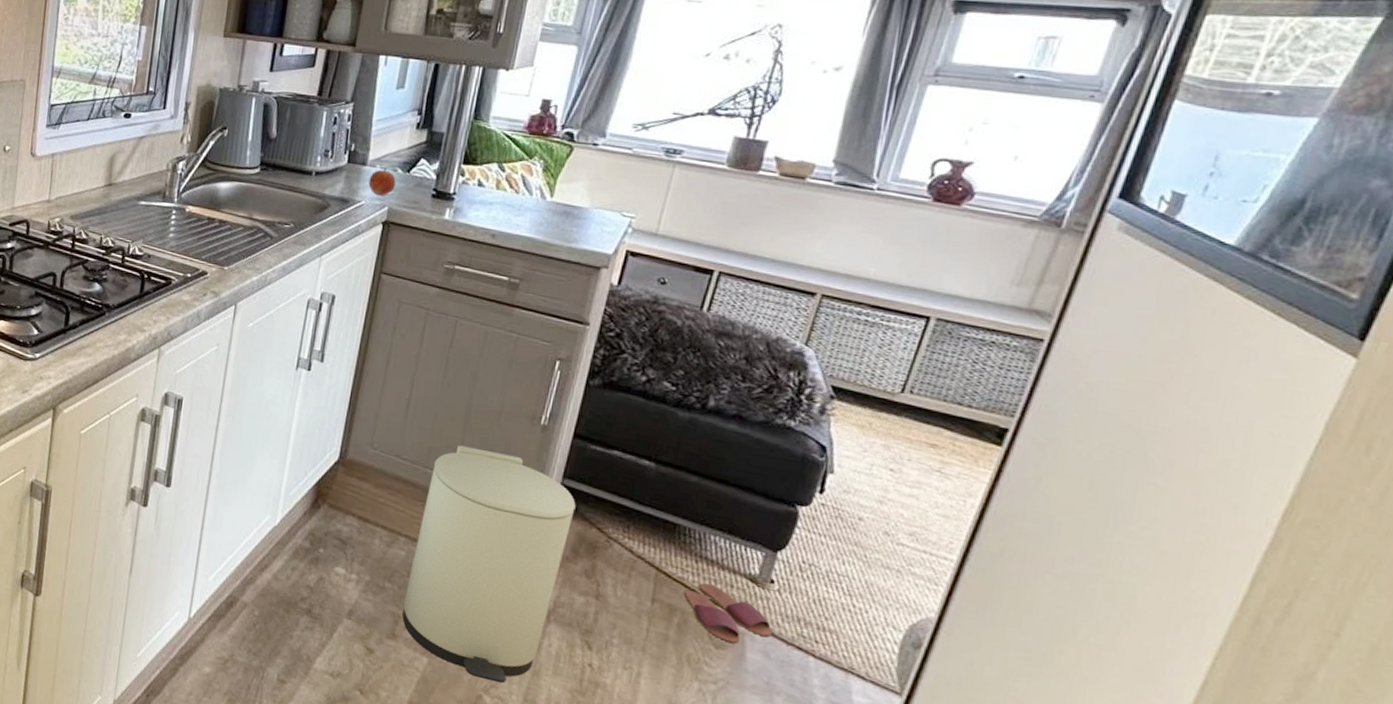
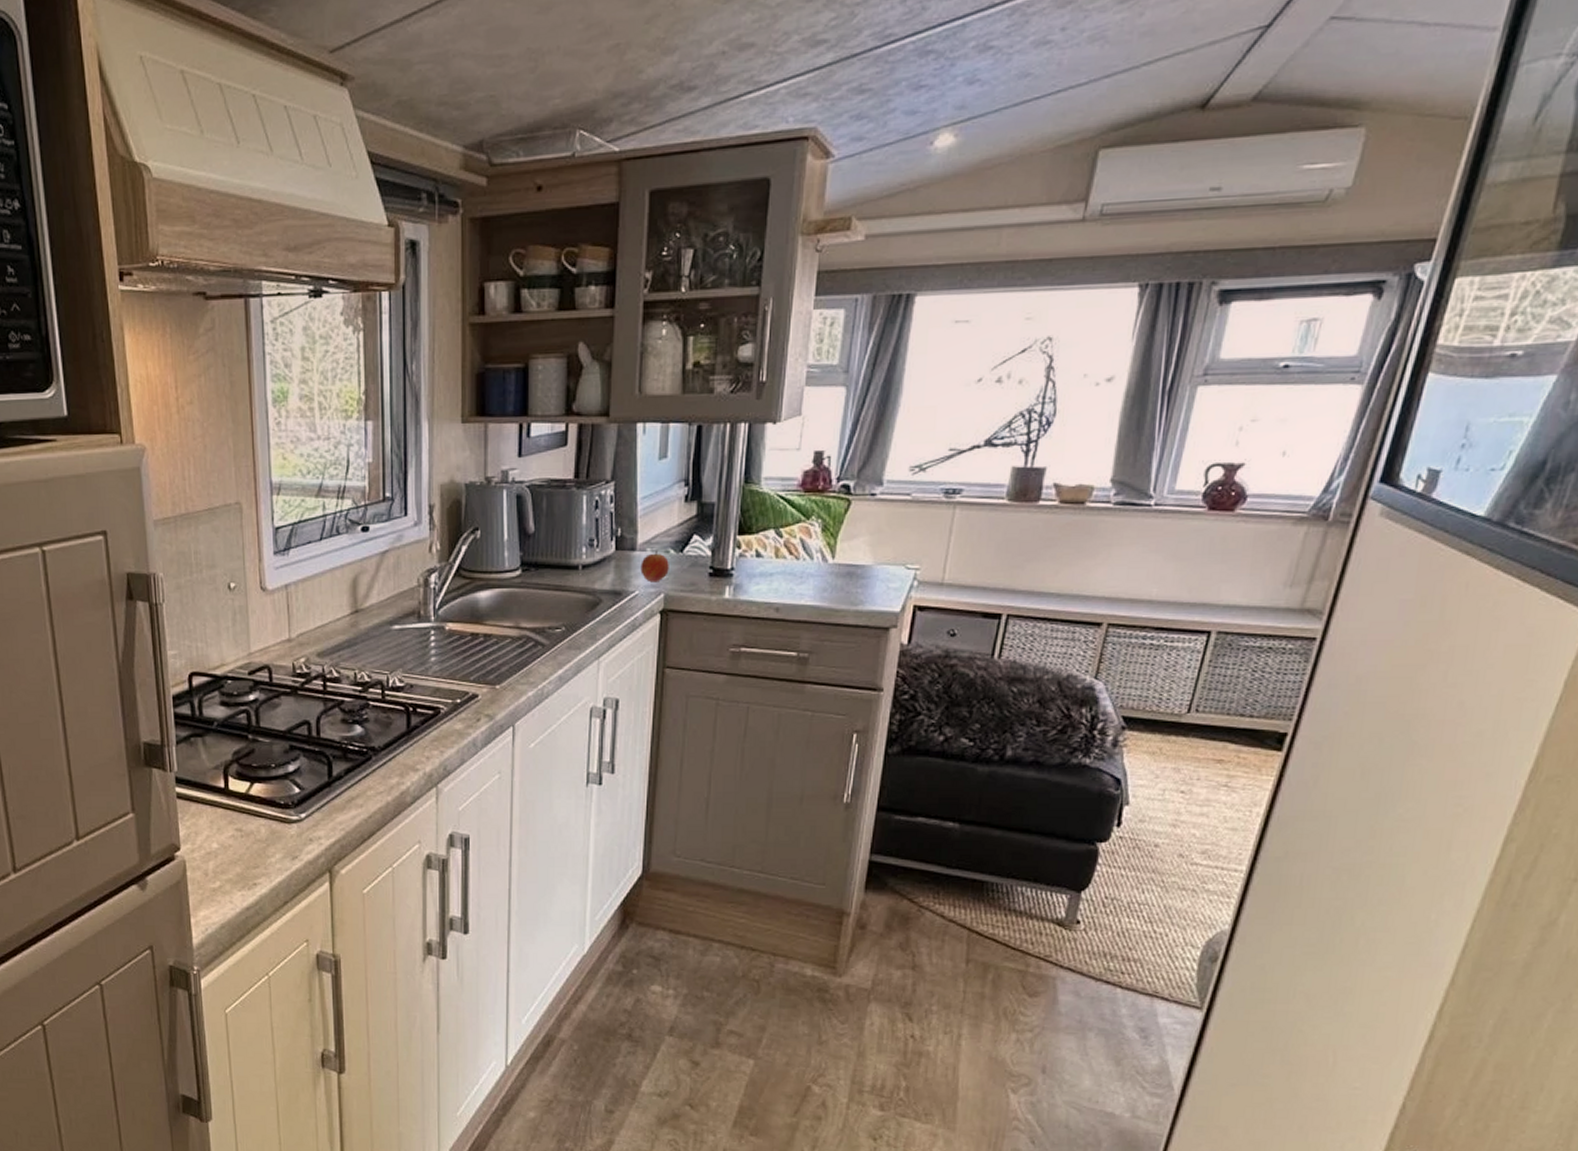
pedal bin: present [402,445,576,684] -> none [724,838,885,1071]
slippers: present [683,583,772,643] -> none [996,934,1081,988]

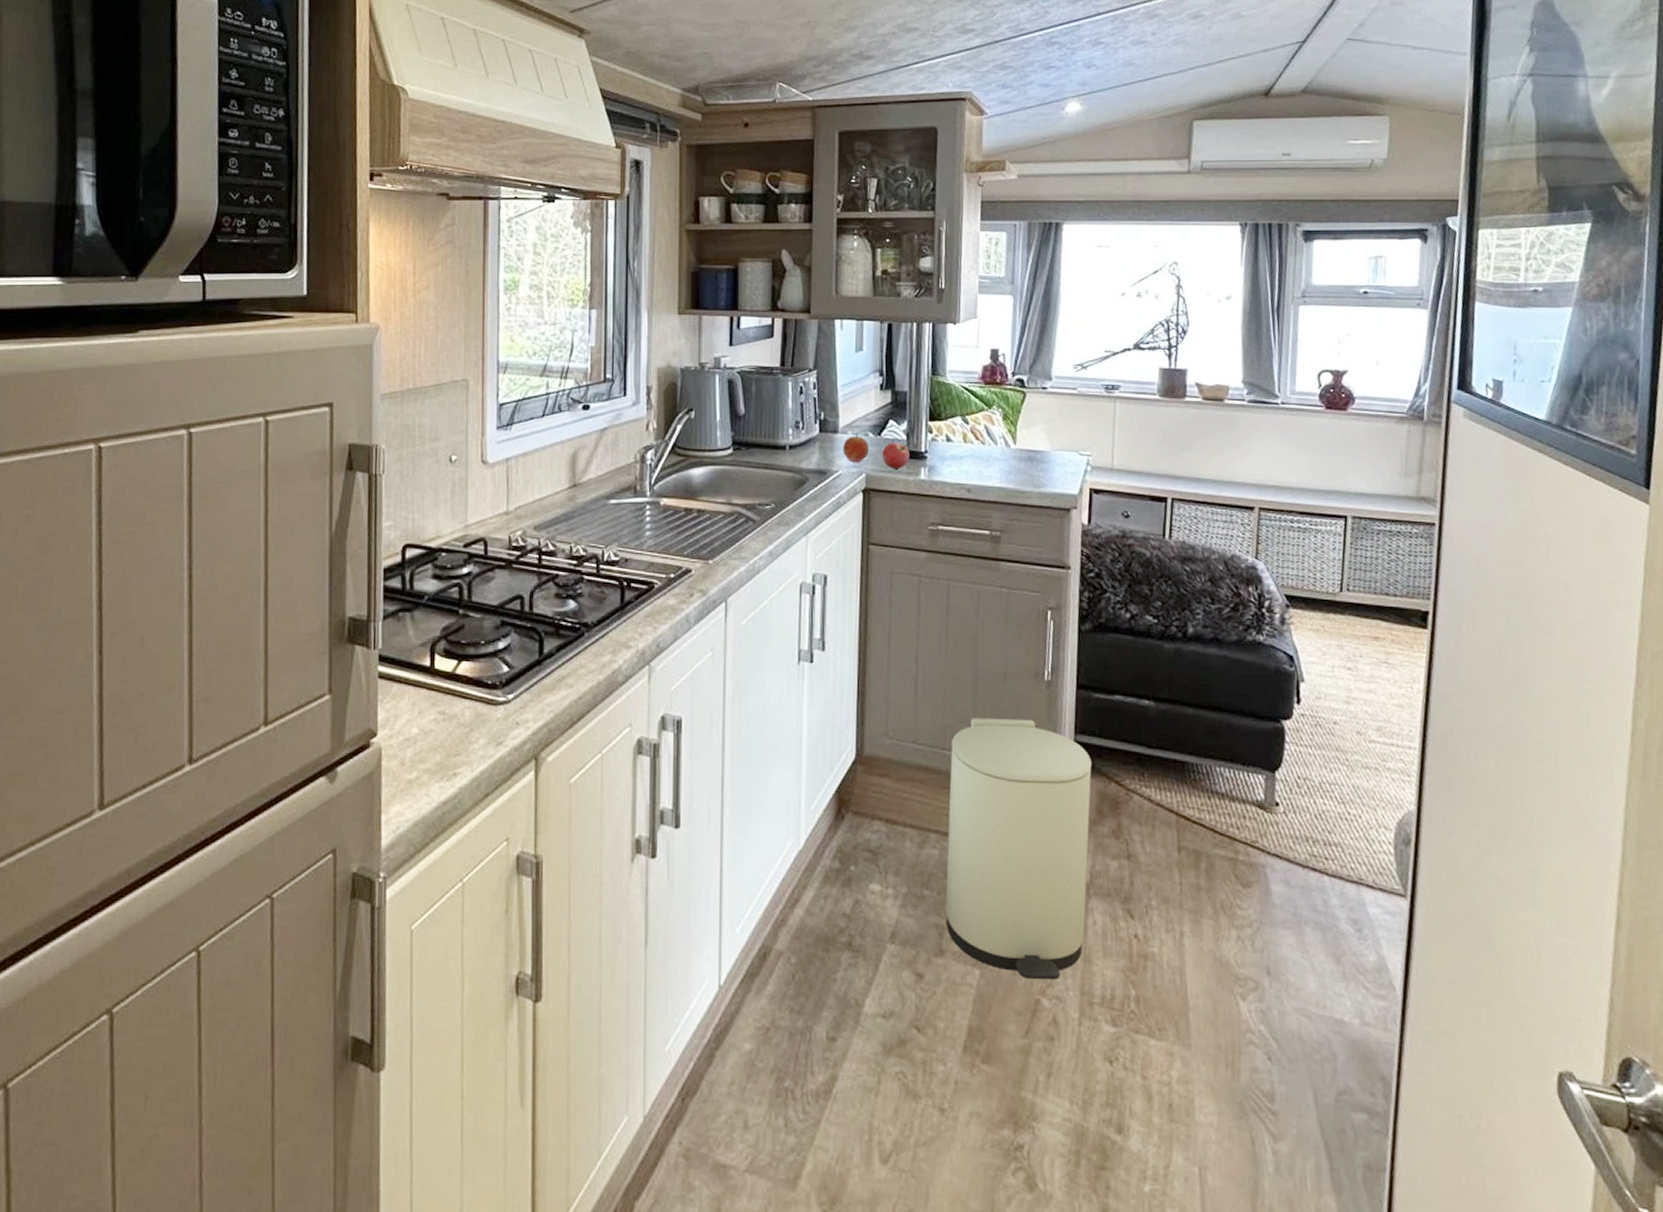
fruit: none [684,559,714,589] -> present [882,442,910,470]
pedal bin: none [724,838,885,1071] -> present [945,717,1092,980]

